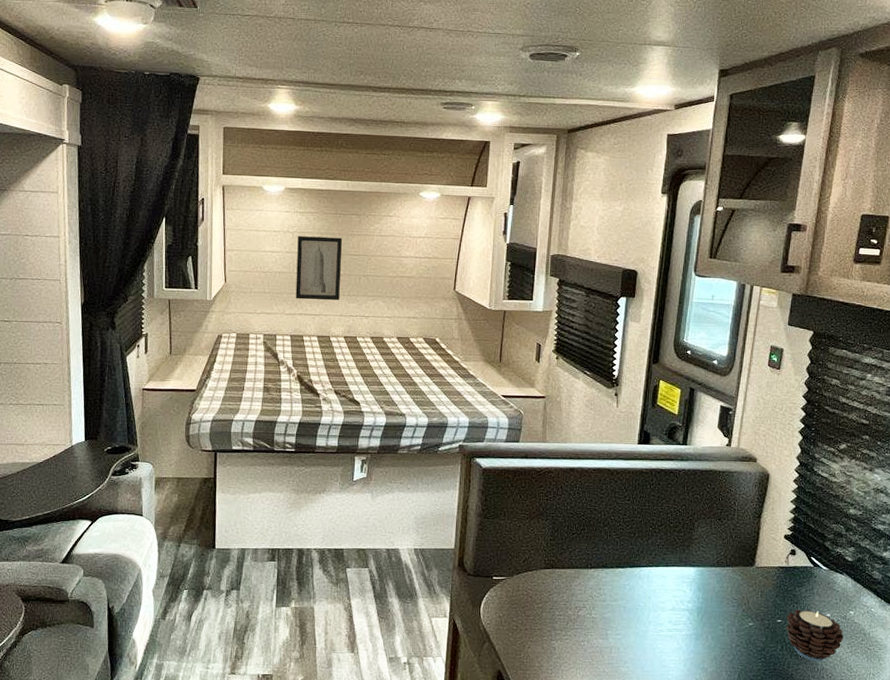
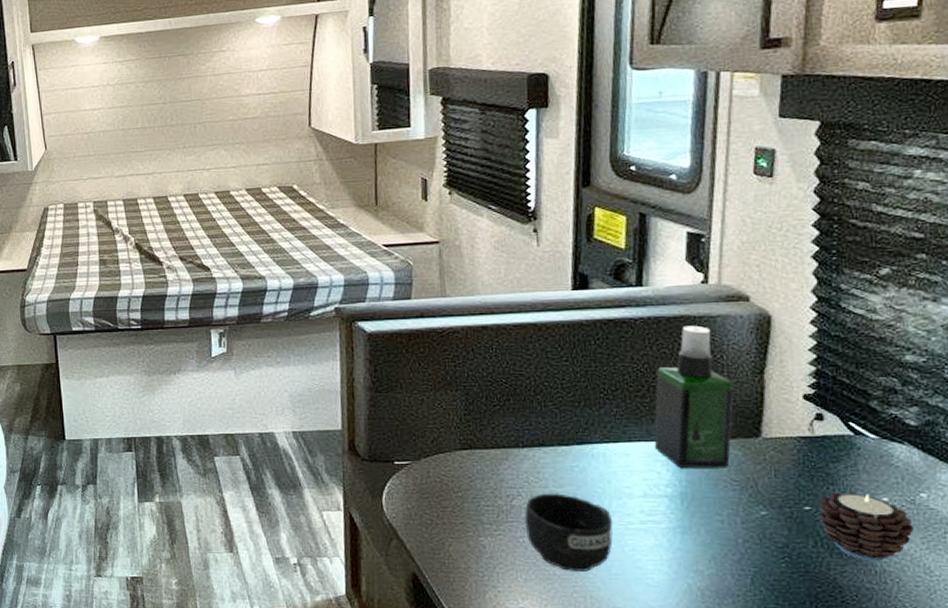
wall art: present [295,236,343,301] -> none [120,83,174,159]
mug: none [586,606,649,669] -> present [524,493,613,572]
spray bottle: none [683,478,741,589] -> present [654,325,734,468]

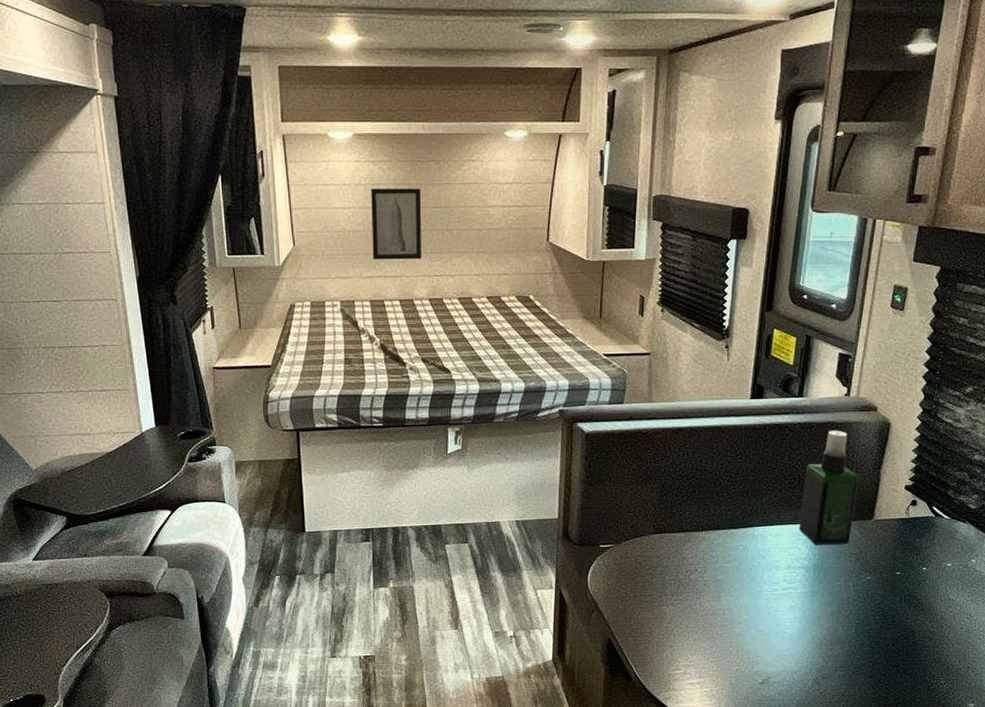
wall art: none [120,83,174,159] -> present [371,188,421,260]
mug: present [524,493,613,572] -> none [698,568,764,630]
candle: present [818,492,914,562] -> none [905,560,964,612]

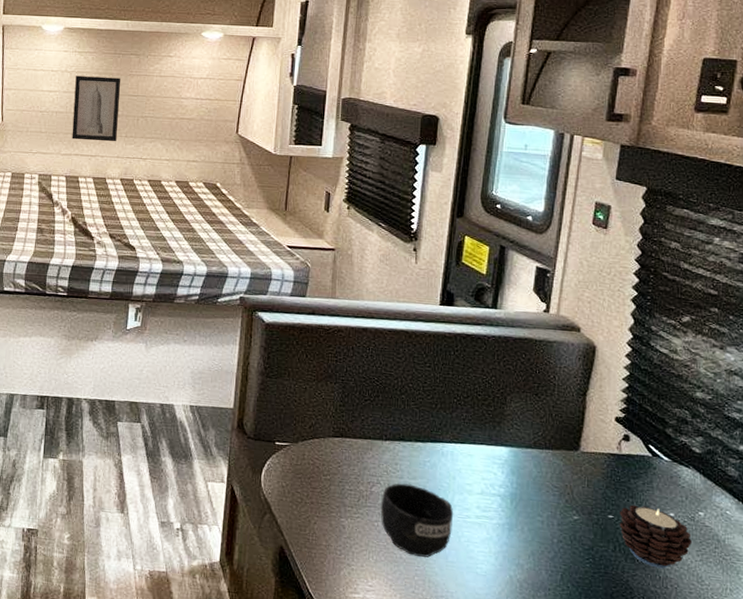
mug: none [698,568,764,630] -> present [380,483,454,558]
spray bottle: present [798,430,859,545] -> none [493,347,562,475]
candle: none [905,560,964,612] -> present [619,504,692,569]

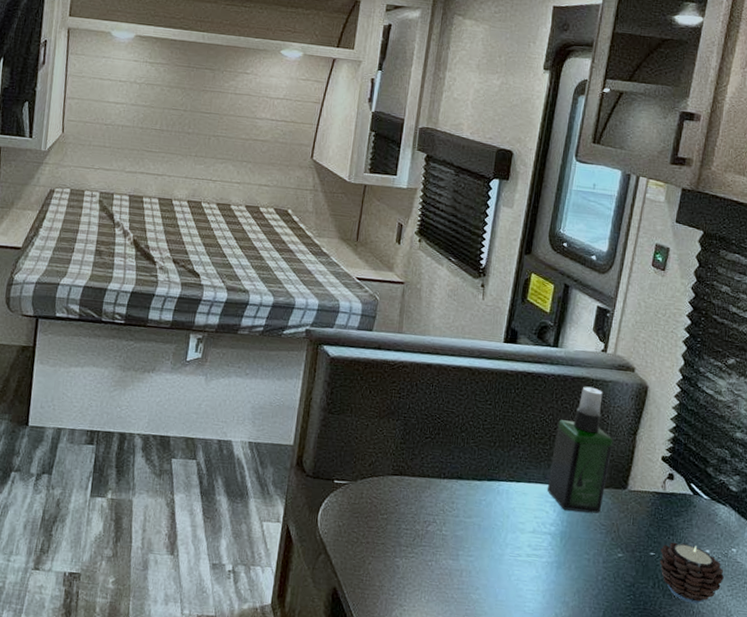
wall art: present [71,76,121,142] -> none [137,88,194,161]
mug: present [380,483,454,558] -> none [435,522,506,597]
spray bottle: none [493,347,562,475] -> present [547,386,614,514]

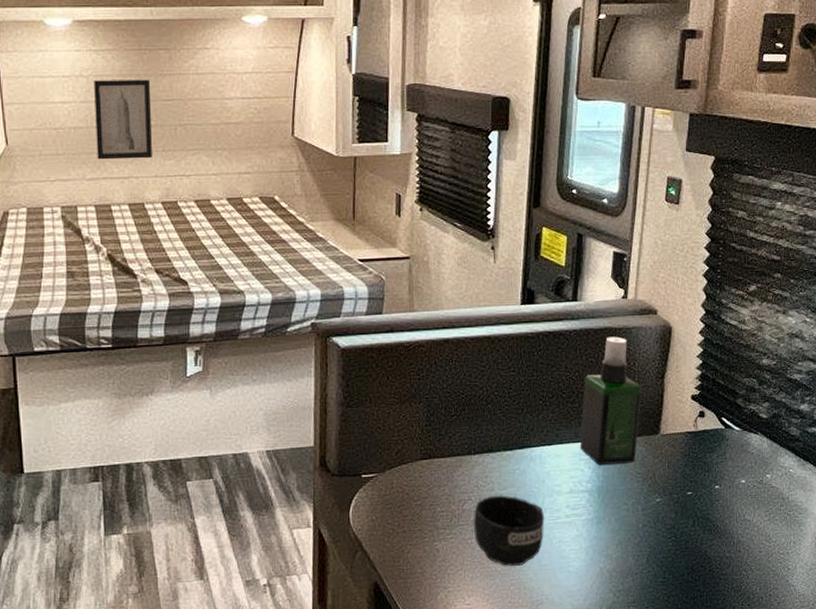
wall art: none [137,88,194,161] -> present [94,79,152,160]
mug: none [435,522,506,597] -> present [473,495,545,566]
candle: present [659,542,724,604] -> none [697,477,760,535]

